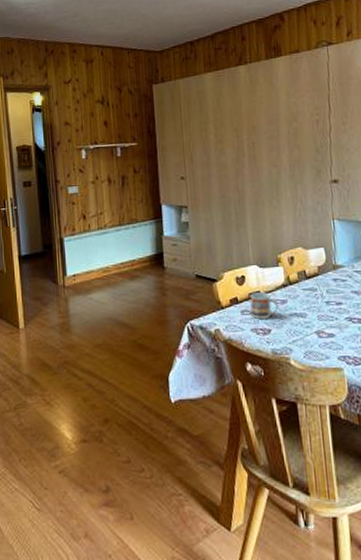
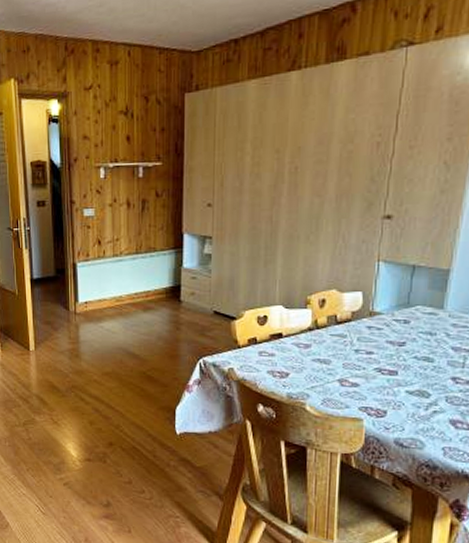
cup: present [250,292,279,320] -> none [270,334,301,363]

